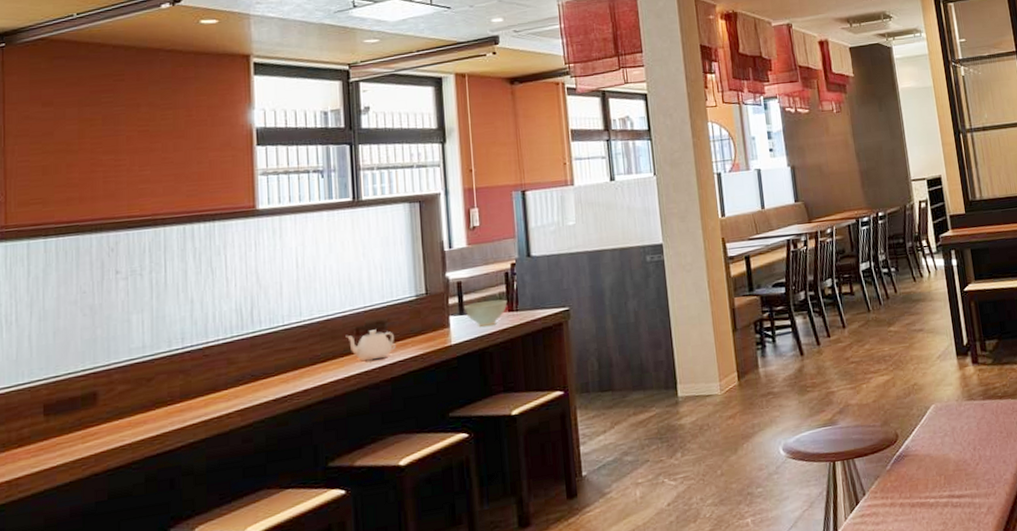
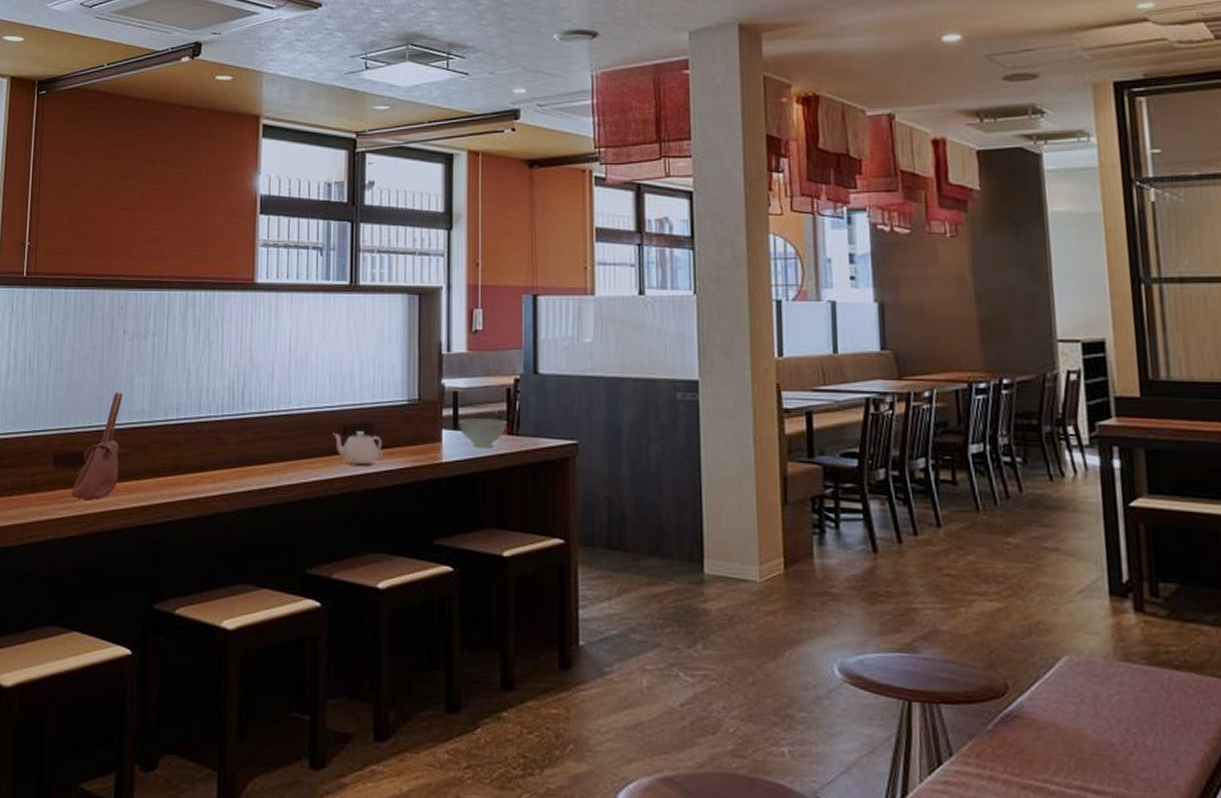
handbag: none [67,331,120,444] -> present [72,391,124,500]

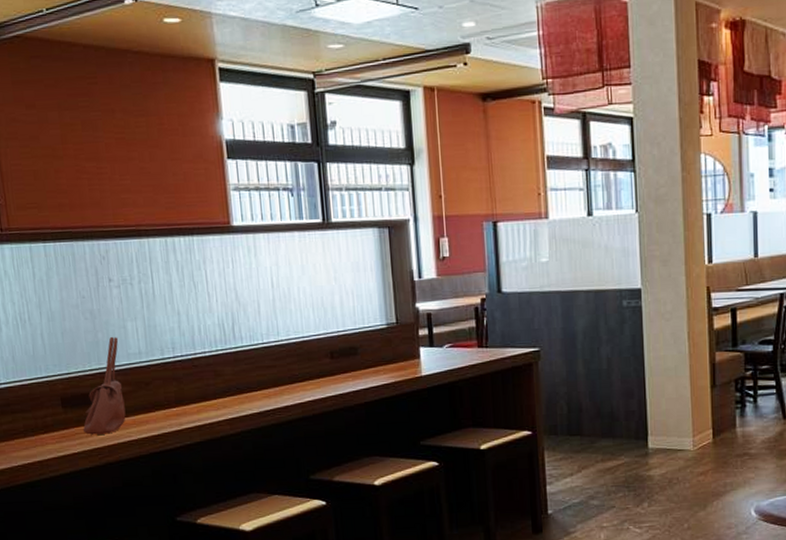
teapot: present [332,431,383,466] -> none [321,355,369,384]
bowl: present [458,418,508,449] -> none [433,335,477,361]

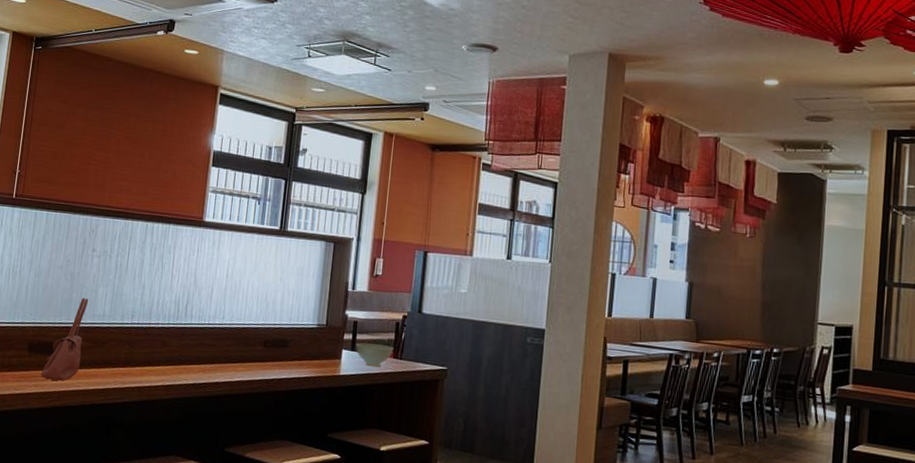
bowl: none [433,335,477,361] -> present [355,343,394,367]

